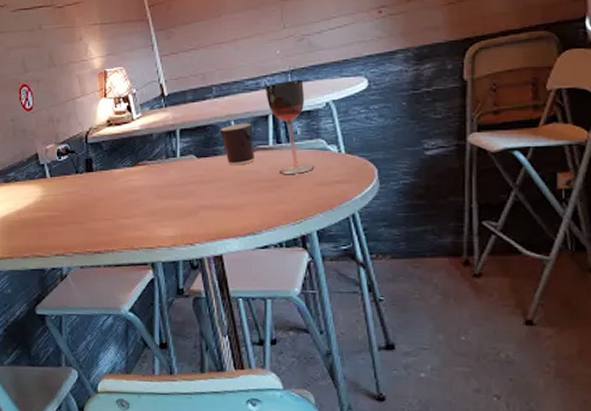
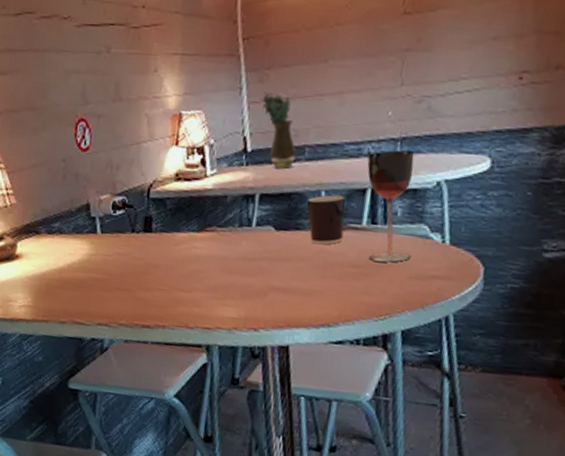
vase: none [171,46,205,107] -> present [262,91,297,170]

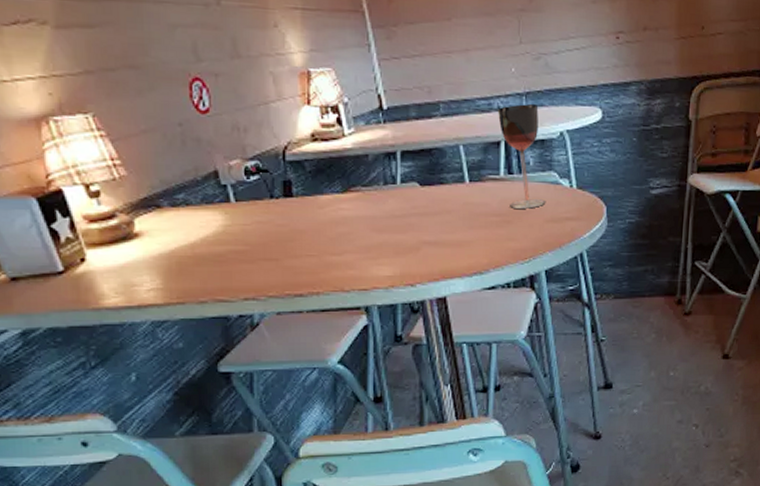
vase: present [262,91,297,170] -> none [392,48,432,126]
mug: present [306,195,346,245] -> none [447,149,484,197]

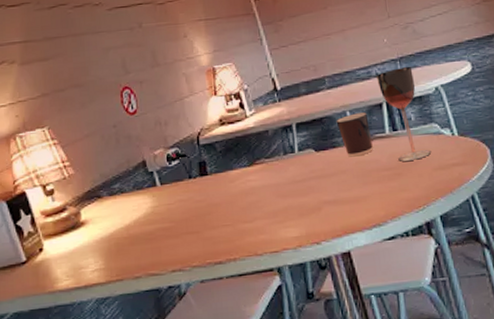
mug: none [447,149,484,197] -> present [336,112,373,157]

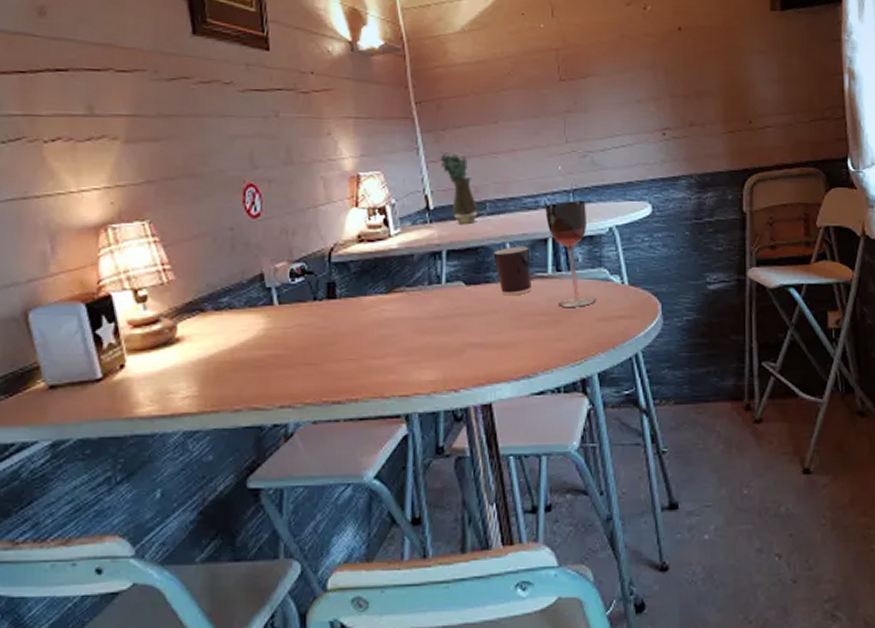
vase: none [280,39,319,100] -> present [440,151,478,225]

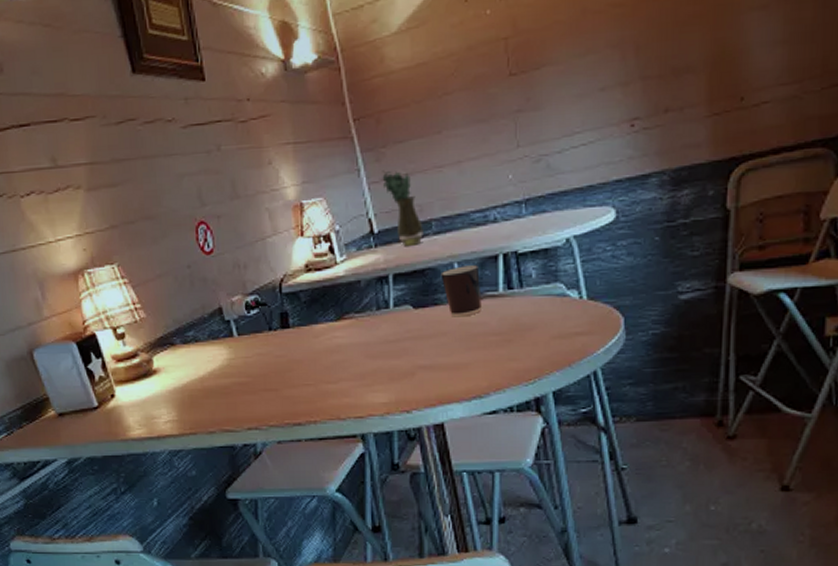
wineglass: present [544,201,597,307] -> none [494,212,552,326]

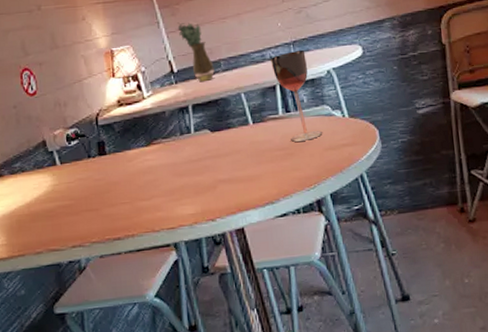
mug: present [440,265,482,317] -> none [231,94,267,138]
wineglass: none [494,212,552,326] -> present [269,50,323,142]

